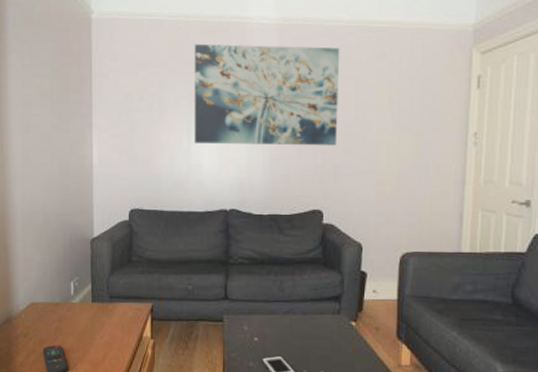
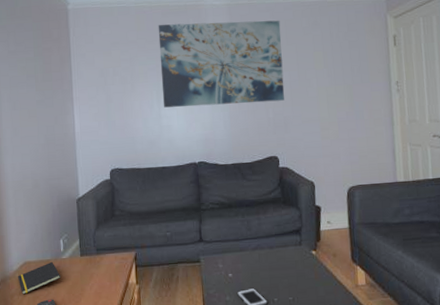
notepad: none [23,305,70,338] -> present [17,261,61,295]

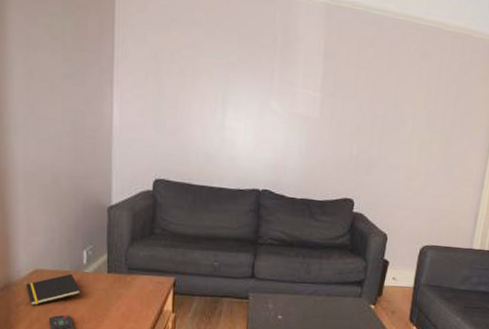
wall art: present [158,20,285,108] -> none [228,8,385,138]

